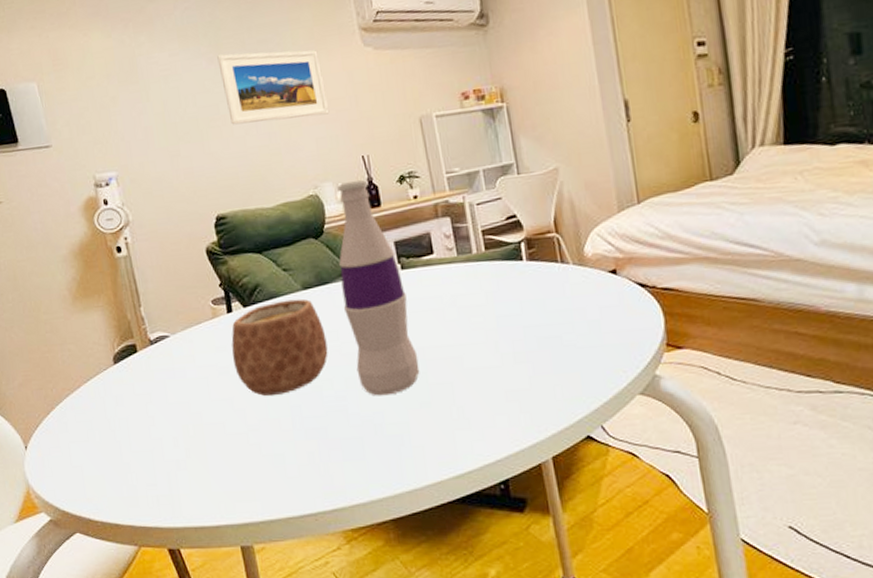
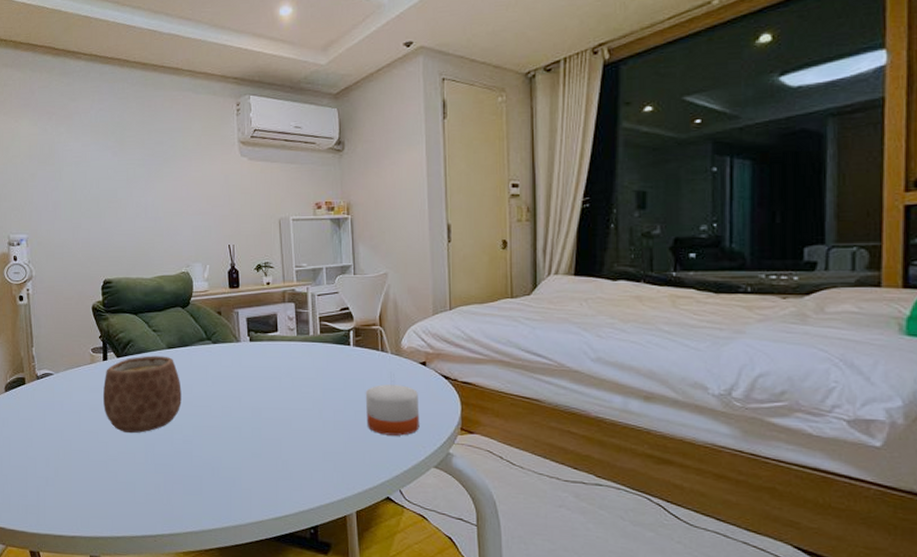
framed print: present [217,50,330,125] -> none [121,149,206,208]
bottle: present [337,179,420,396] -> none [198,264,255,444]
candle: none [547,300,617,363] -> present [365,384,420,436]

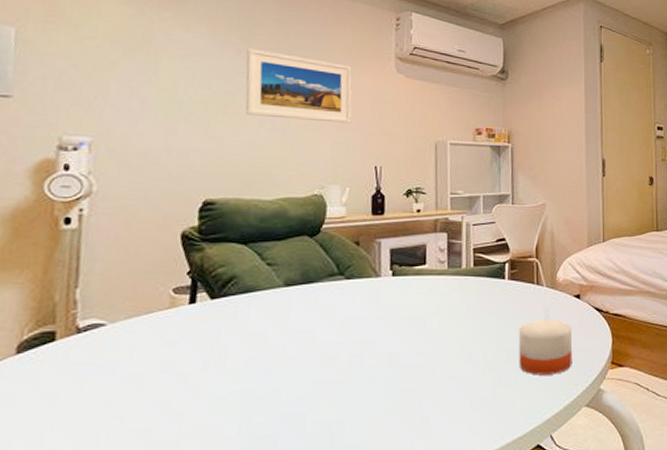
mug: present [102,355,182,433] -> none [181,295,299,398]
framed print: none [121,149,206,208] -> present [245,48,353,124]

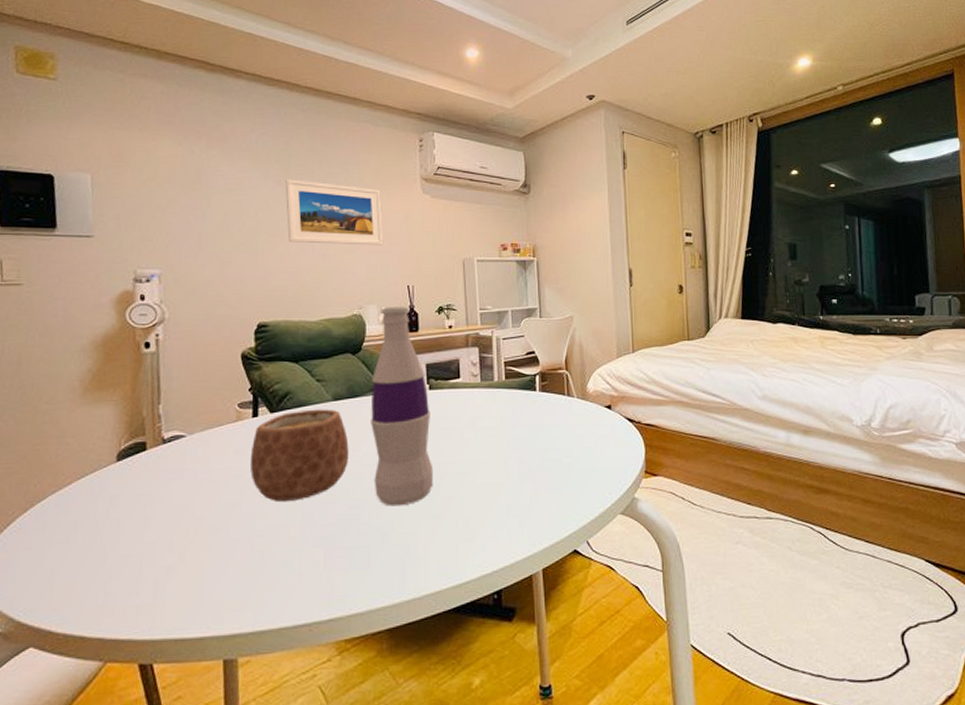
mug: none [181,295,299,398] -> present [249,409,349,501]
bottle: none [324,187,392,402] -> present [370,306,434,506]
candle: present [518,320,573,375] -> none [551,430,606,484]

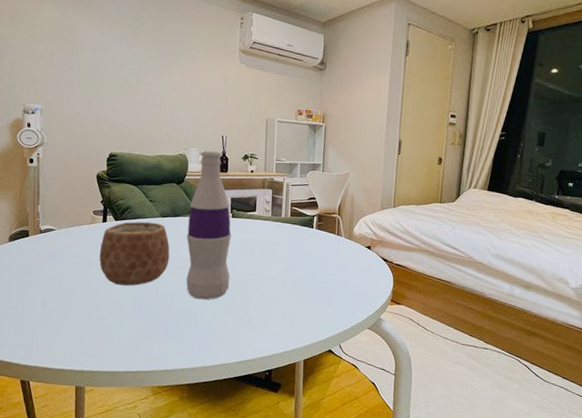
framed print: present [285,179,384,245] -> none [135,42,208,102]

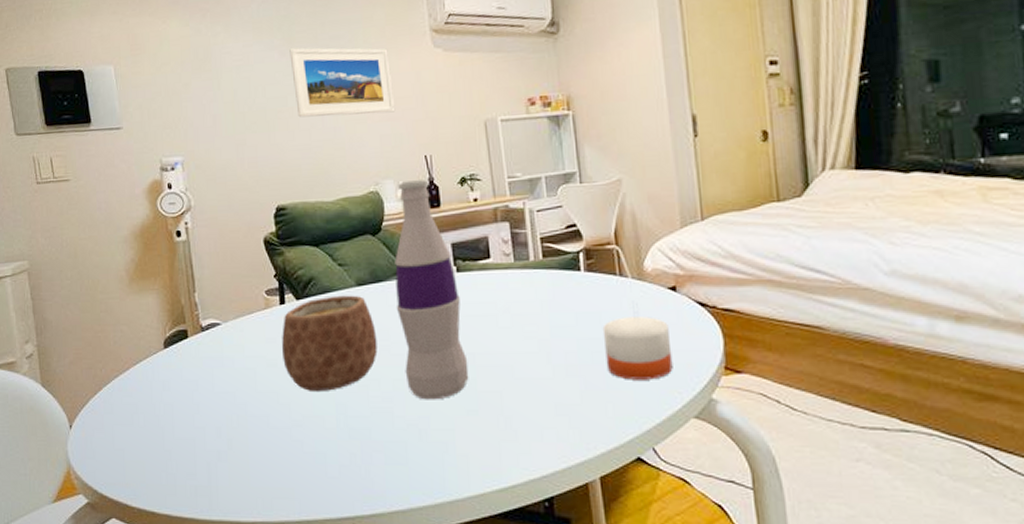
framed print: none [135,42,208,102] -> present [289,47,396,118]
candle: none [319,261,362,303] -> present [602,317,673,380]

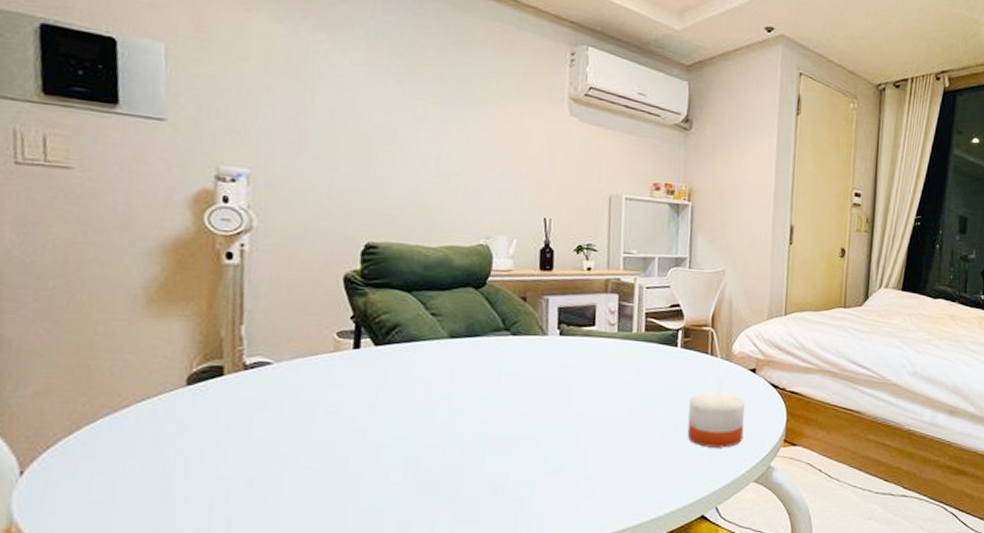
mug: present [281,295,378,391] -> none [347,345,464,444]
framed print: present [289,47,396,118] -> none [408,79,522,170]
bottle: present [395,178,469,400] -> none [489,239,559,458]

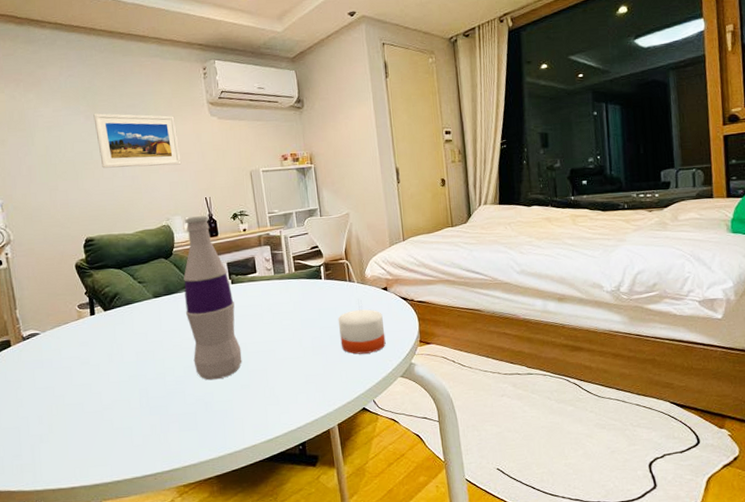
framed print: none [408,79,522,170] -> present [93,113,182,168]
bottle: none [489,239,559,458] -> present [183,215,242,380]

